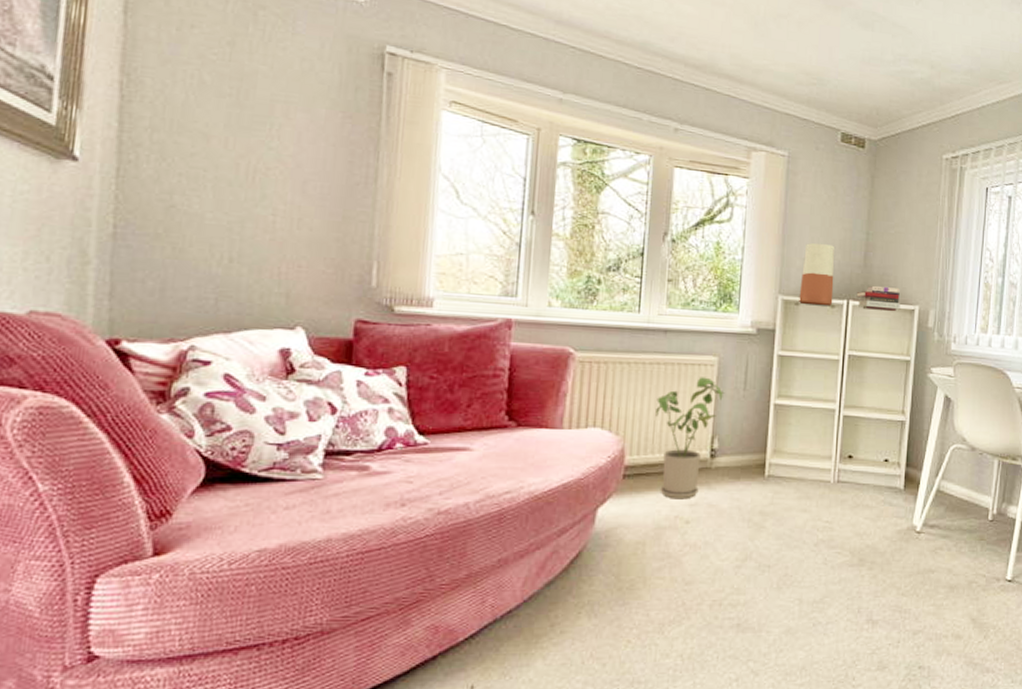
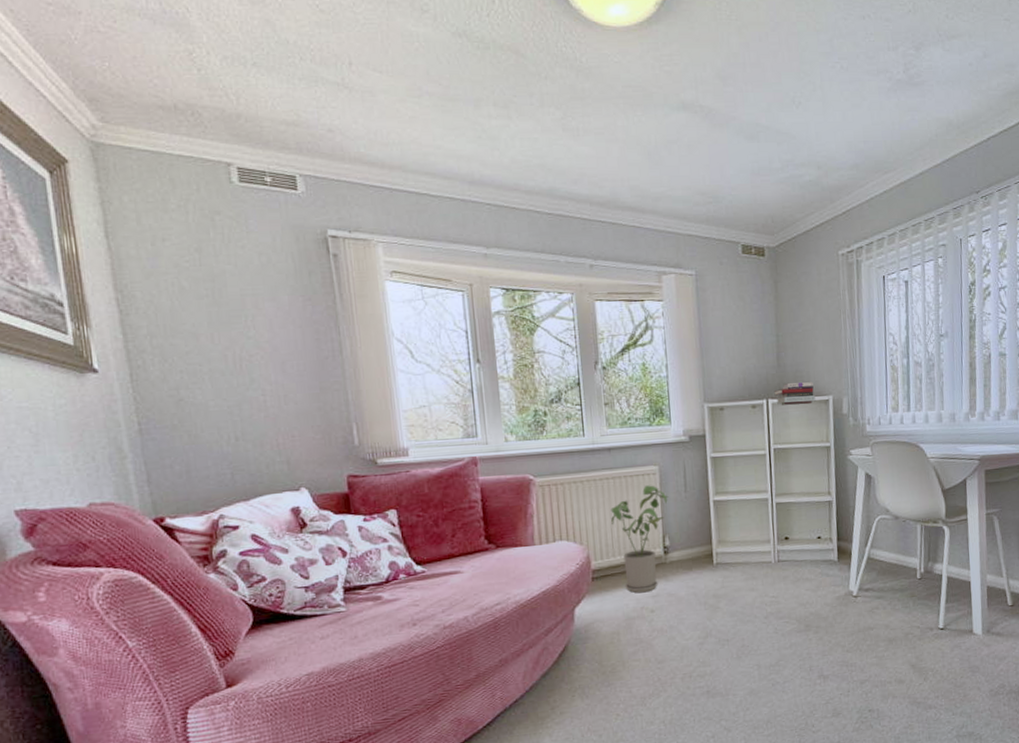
vase: present [799,242,836,307] -> none [722,350,754,409]

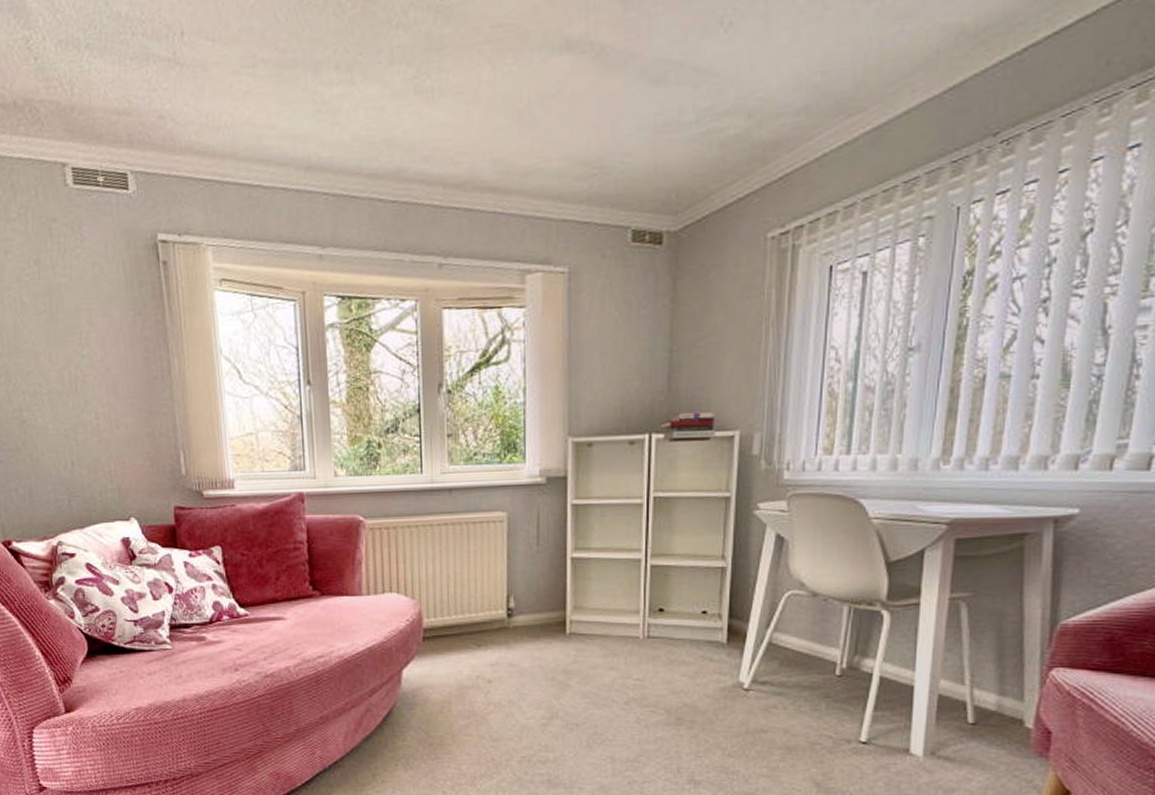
house plant: present [610,485,669,593] -> none [448,534,517,660]

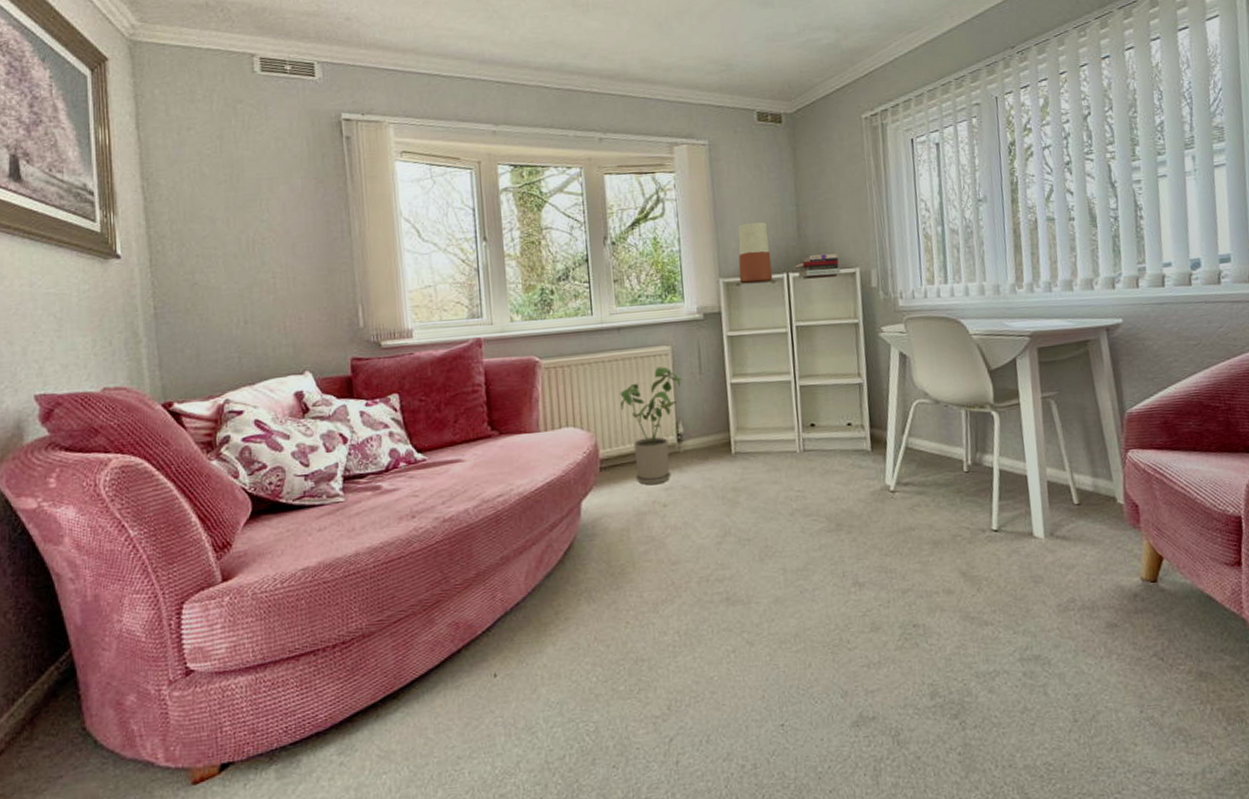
house plant: none [448,534,517,660] -> present [620,366,682,486]
vase: none [592,370,632,445] -> present [737,222,773,285]

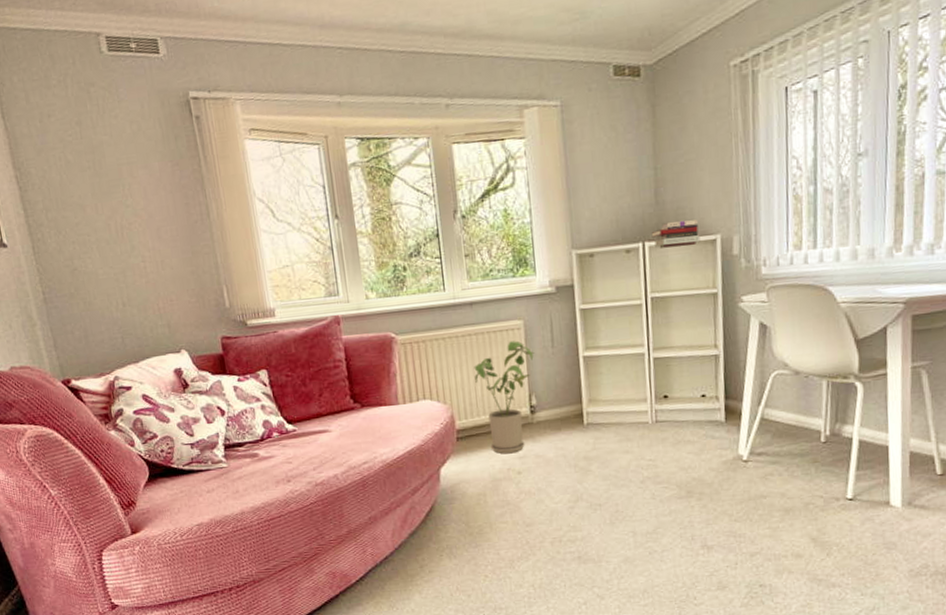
vase: present [737,222,773,285] -> none [591,188,628,256]

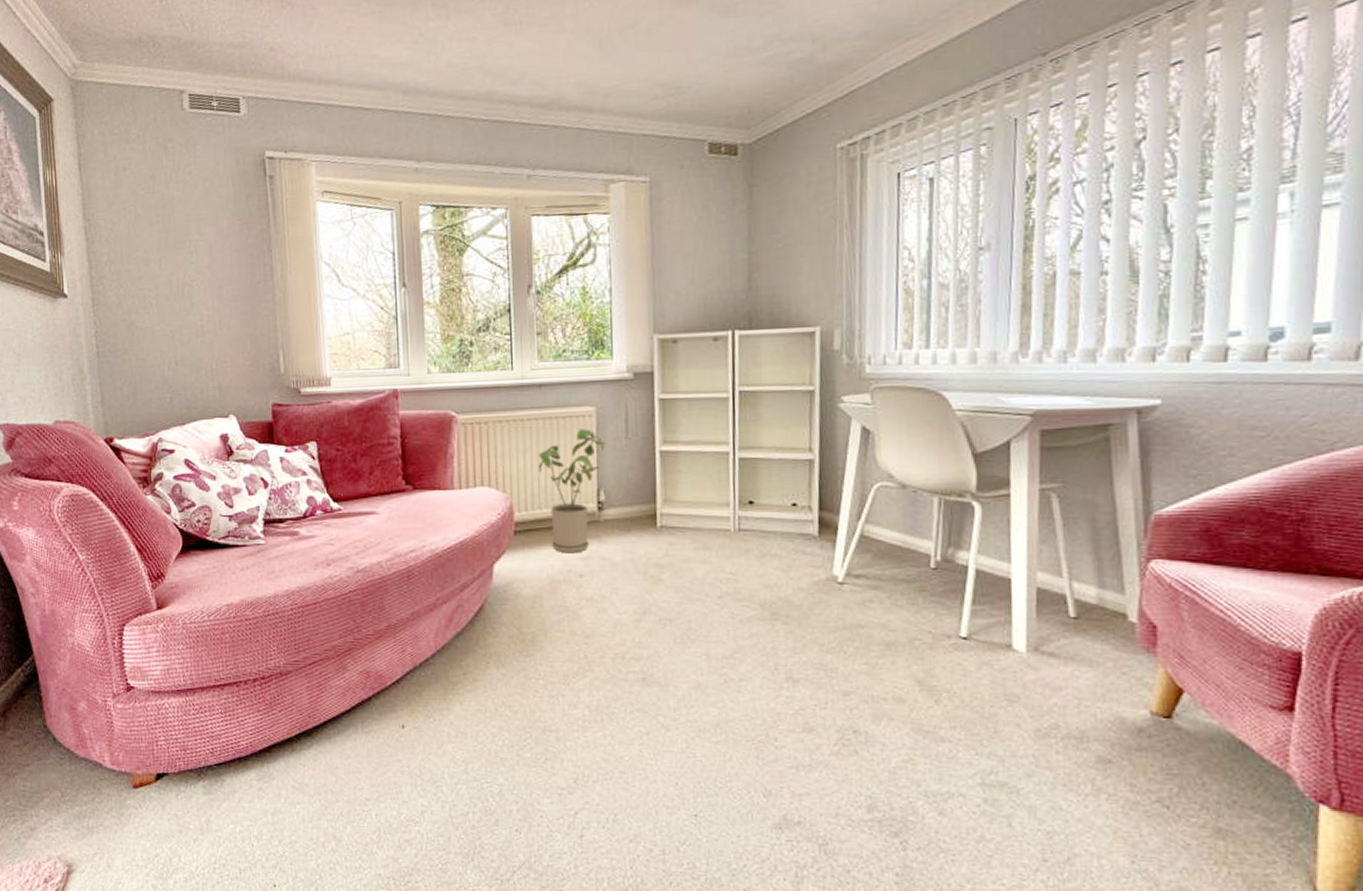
books: present [651,220,701,249] -> none [742,309,797,339]

